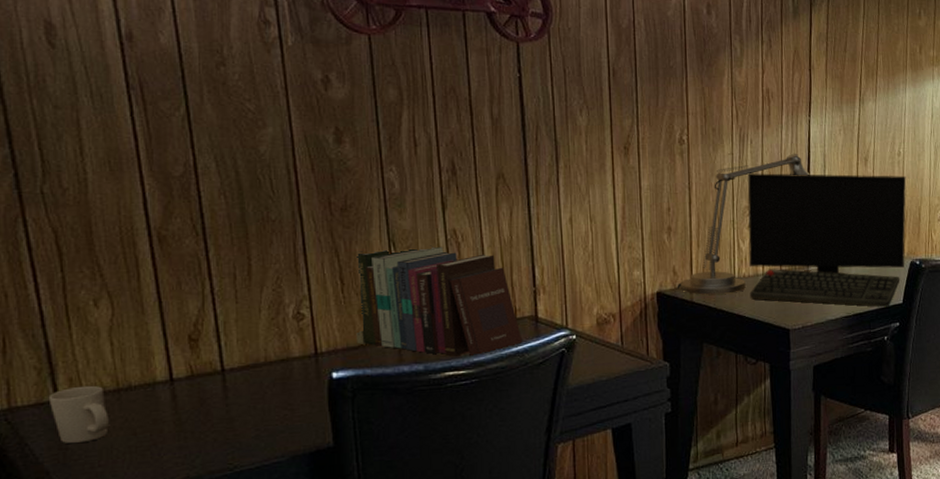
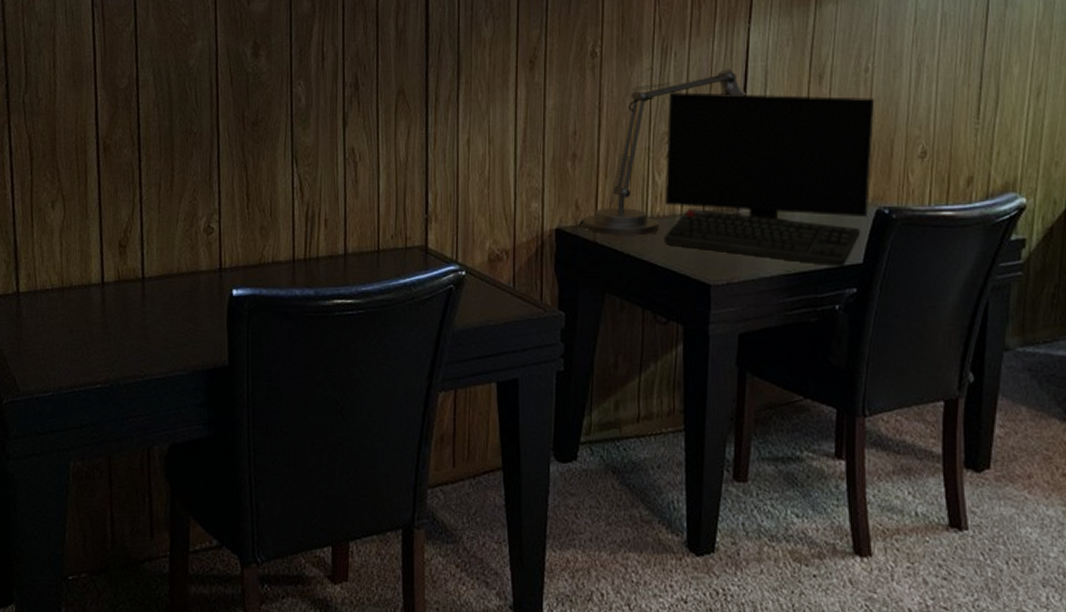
mug: present [48,385,109,444] -> none [12,282,53,336]
books: present [355,245,523,358] -> none [255,163,411,287]

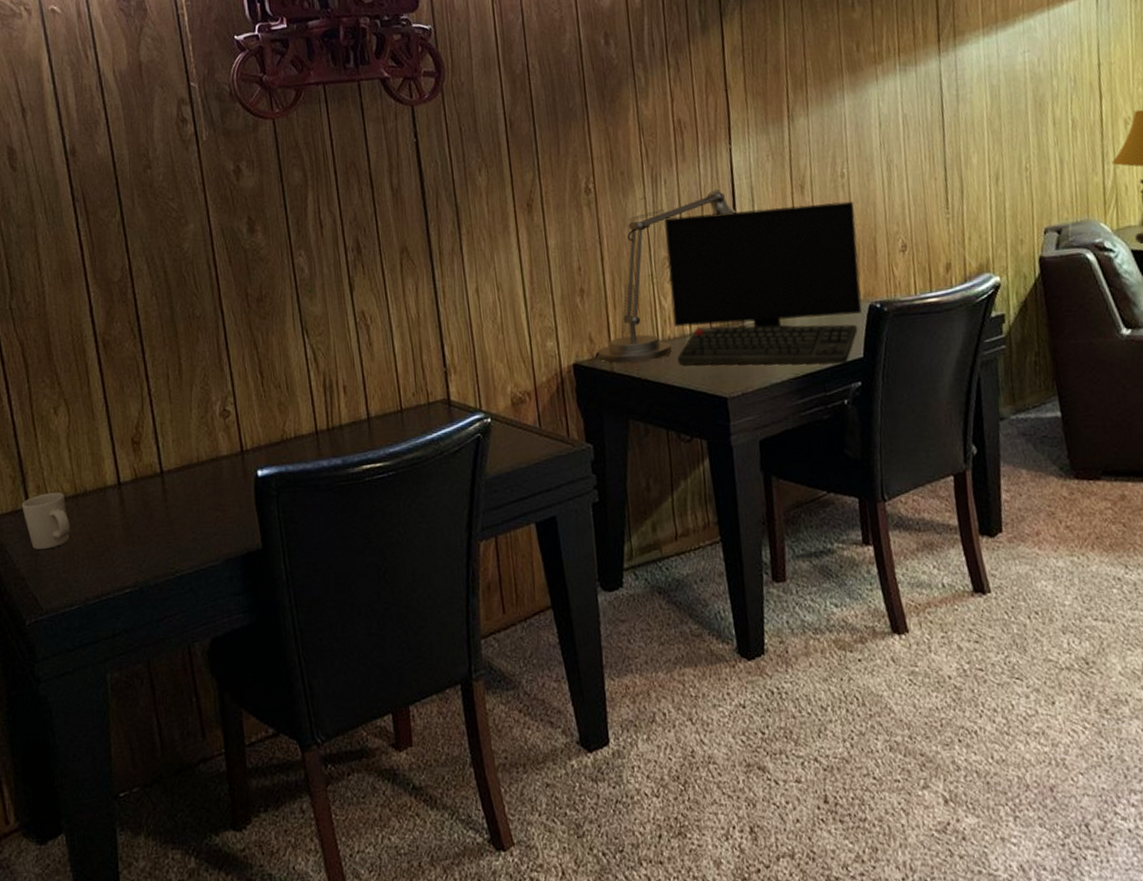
mug: none [12,282,53,336] -> present [21,492,70,551]

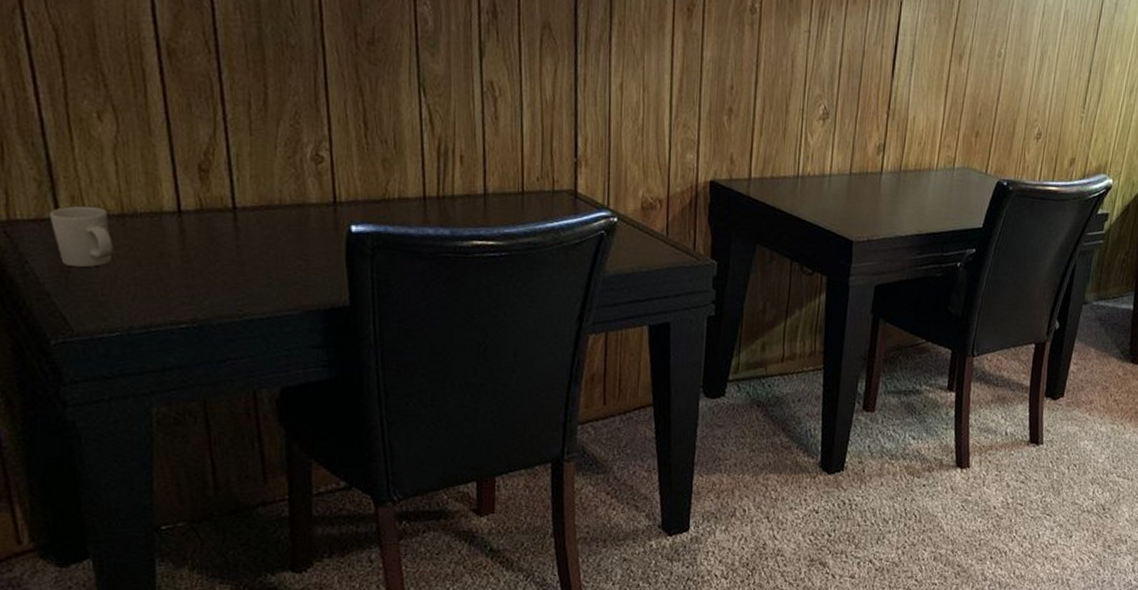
desk lamp: present [594,188,737,364] -> none [733,39,895,193]
computer monitor: present [664,201,862,328] -> none [815,57,1004,187]
computer keyboard: present [677,324,858,366] -> none [813,170,983,230]

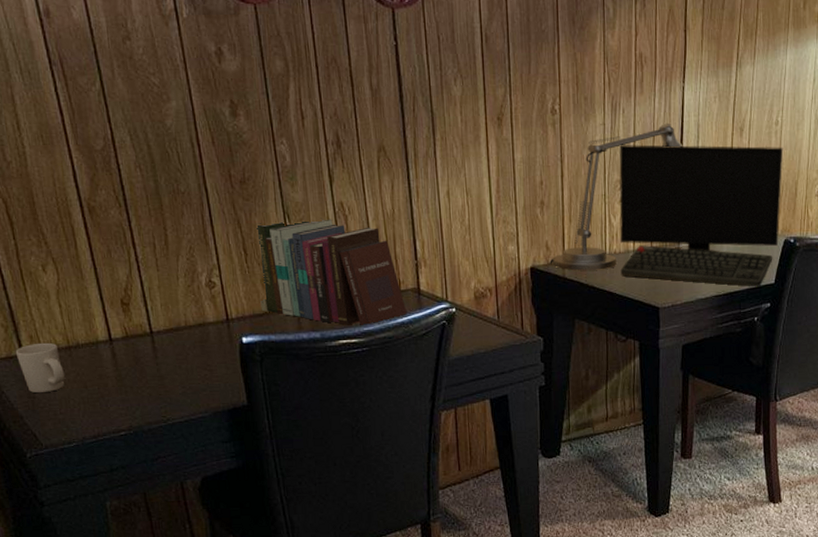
books: none [377,93,559,228] -> present [257,218,407,327]
desk lamp: none [733,39,895,193] -> present [549,122,683,271]
computer keyboard: none [813,170,983,230] -> present [620,245,773,287]
computer monitor: none [815,57,1004,187] -> present [619,144,784,252]

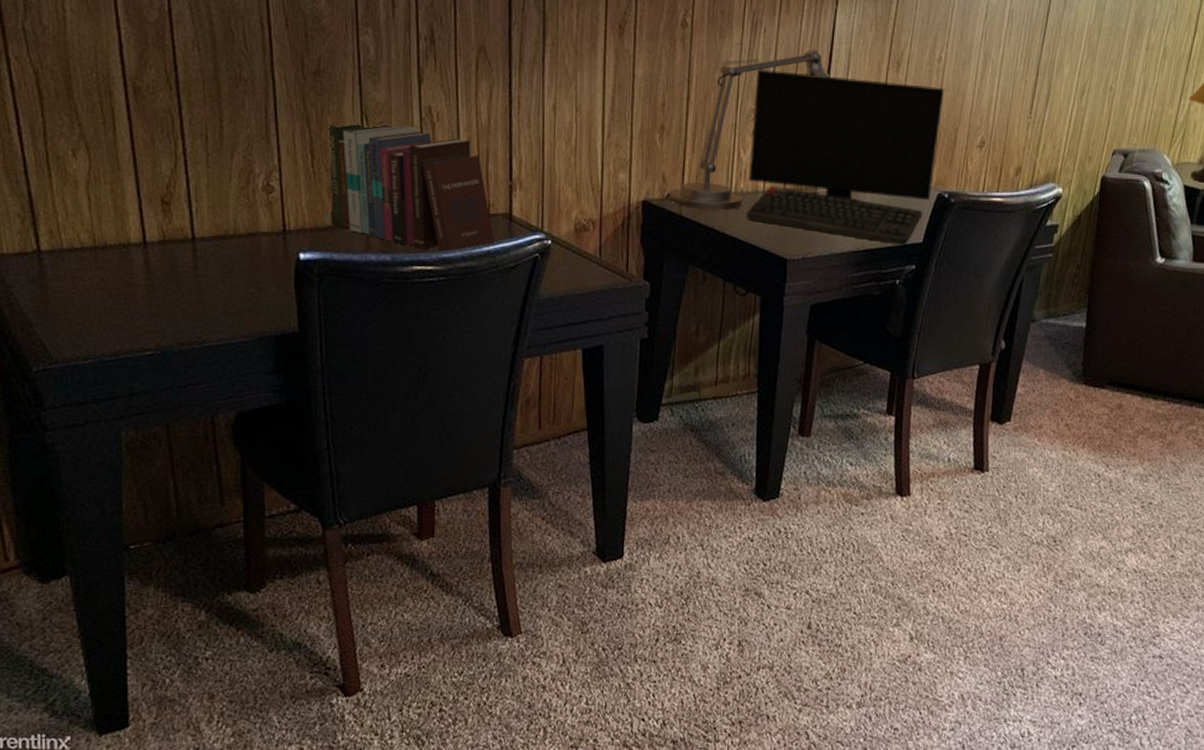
mug: present [15,342,65,394] -> none [31,239,86,299]

